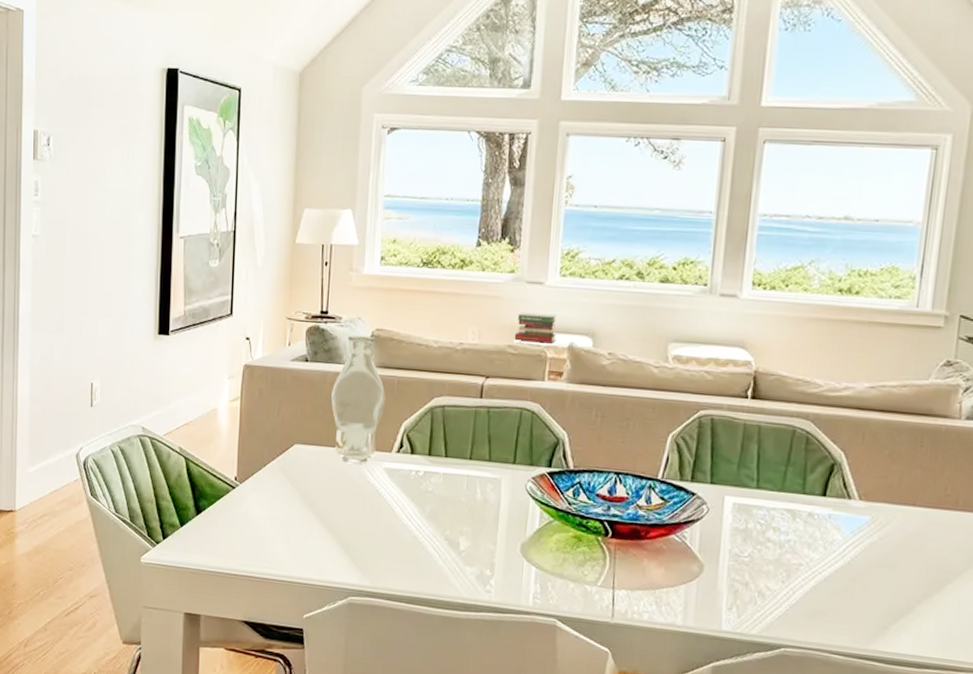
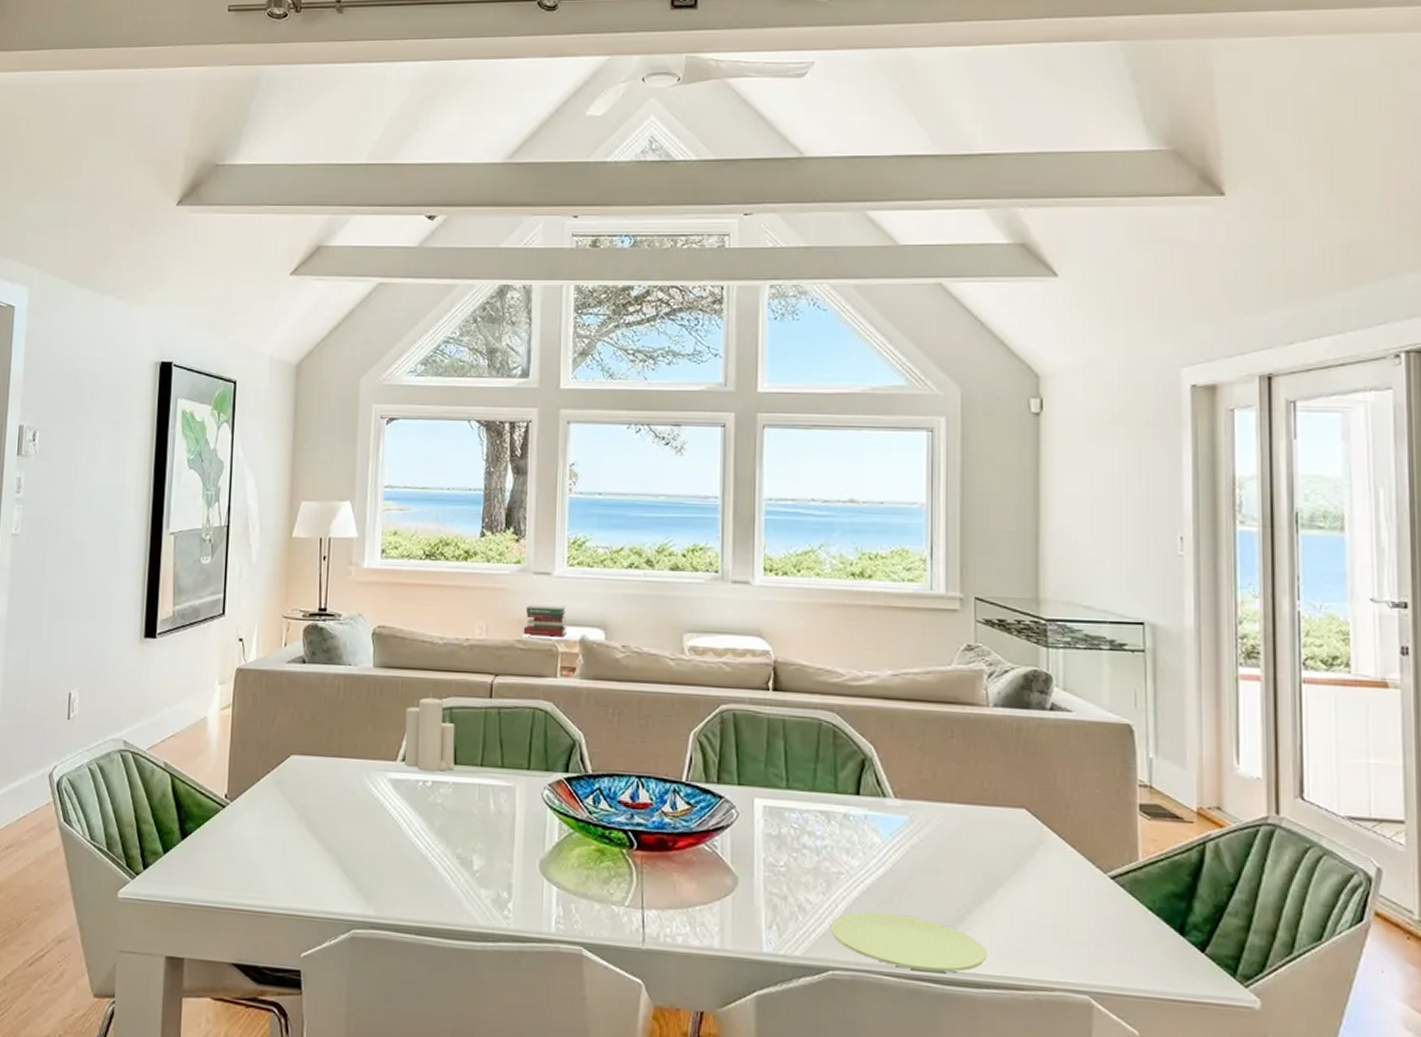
vase: present [330,335,386,465] -> none [329,633,389,776]
candle: none [398,391,447,463] -> present [404,692,456,772]
plate: none [786,599,932,654] -> present [830,912,988,973]

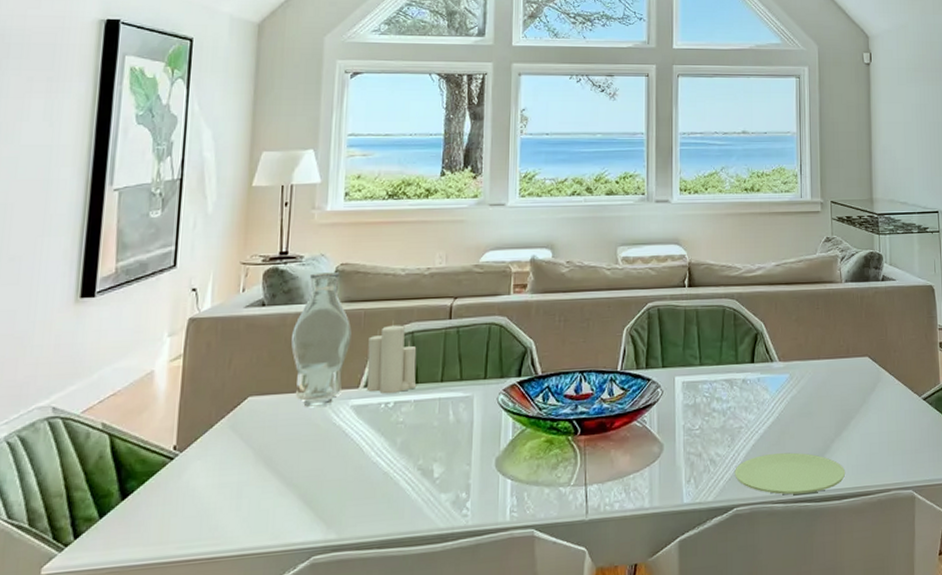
vase: none [329,633,389,776] -> present [290,272,352,408]
books: present [523,604,567,637] -> none [480,231,519,260]

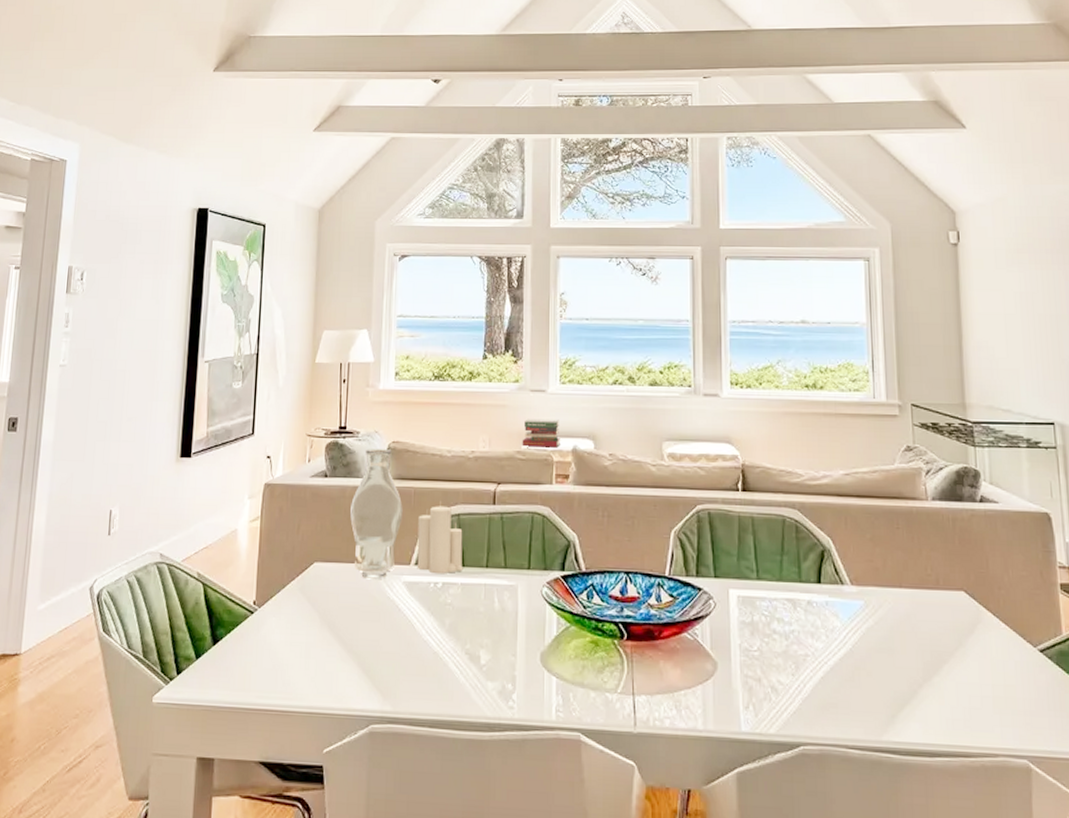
books: none [480,231,519,260] -> present [522,418,560,448]
plate: present [734,452,846,495] -> none [800,690,938,744]

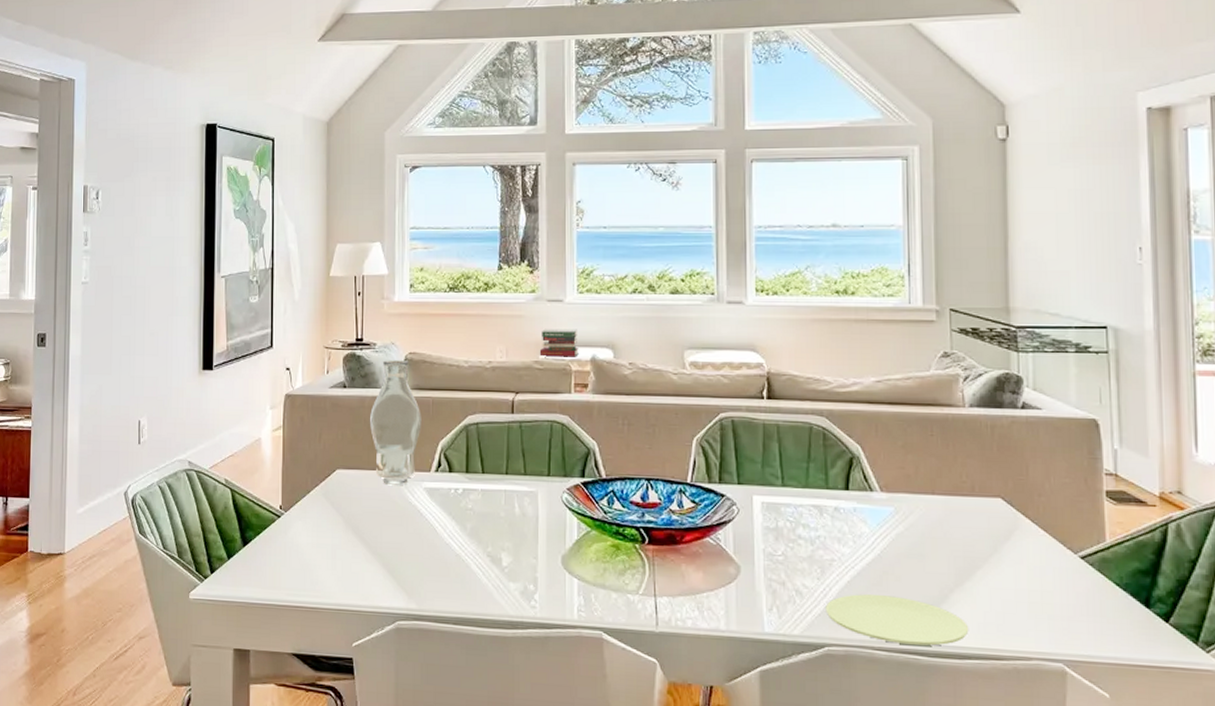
candle: present [417,500,463,574] -> none [437,410,483,481]
plate: none [800,690,938,744] -> present [825,594,969,646]

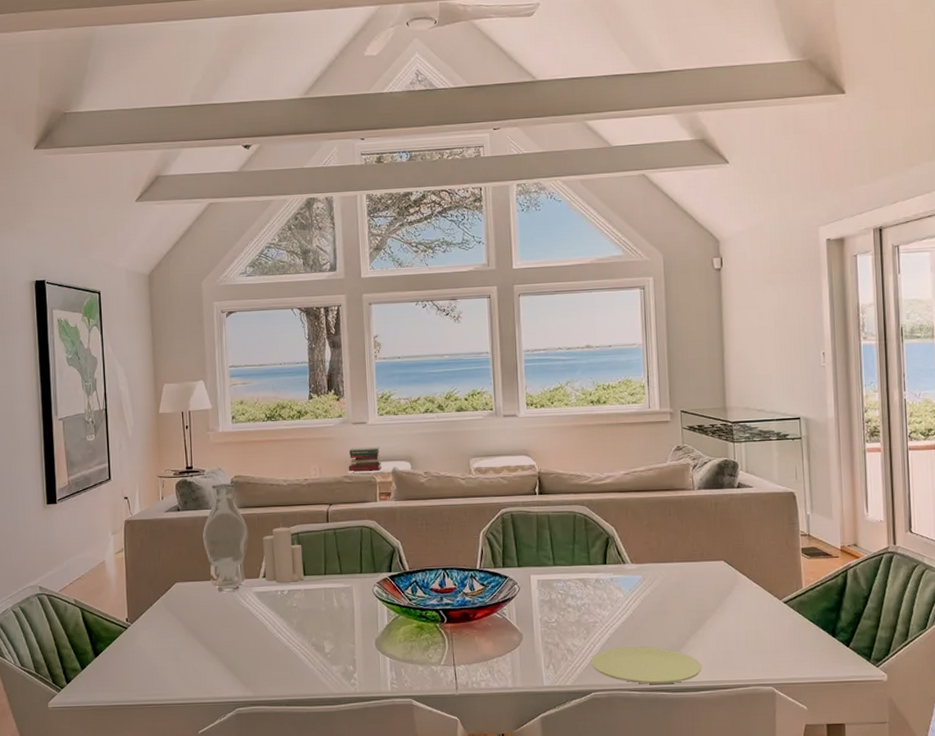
candle: none [437,410,483,481] -> present [263,523,305,584]

